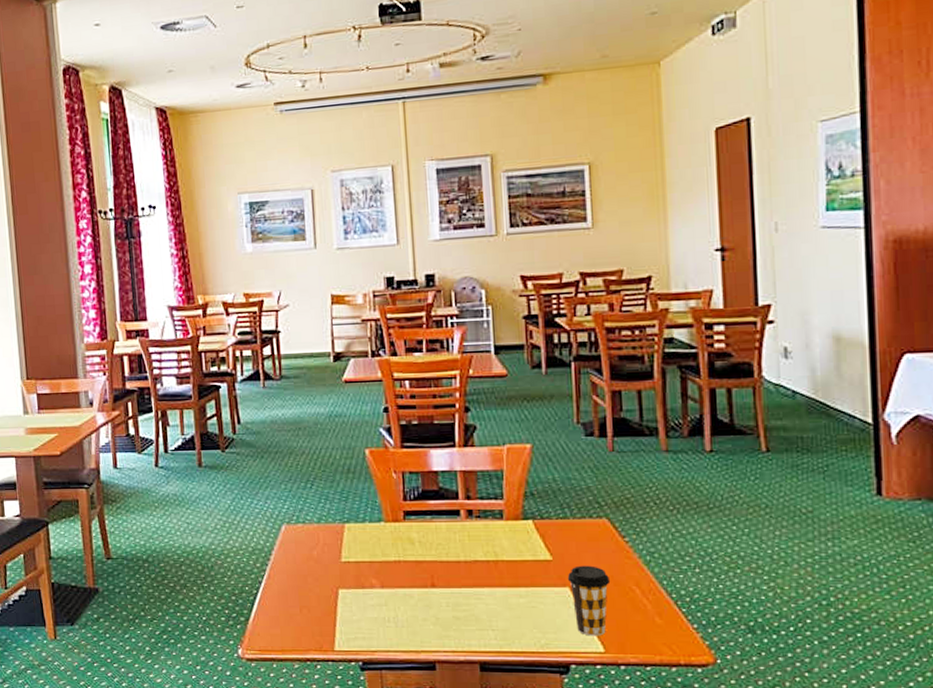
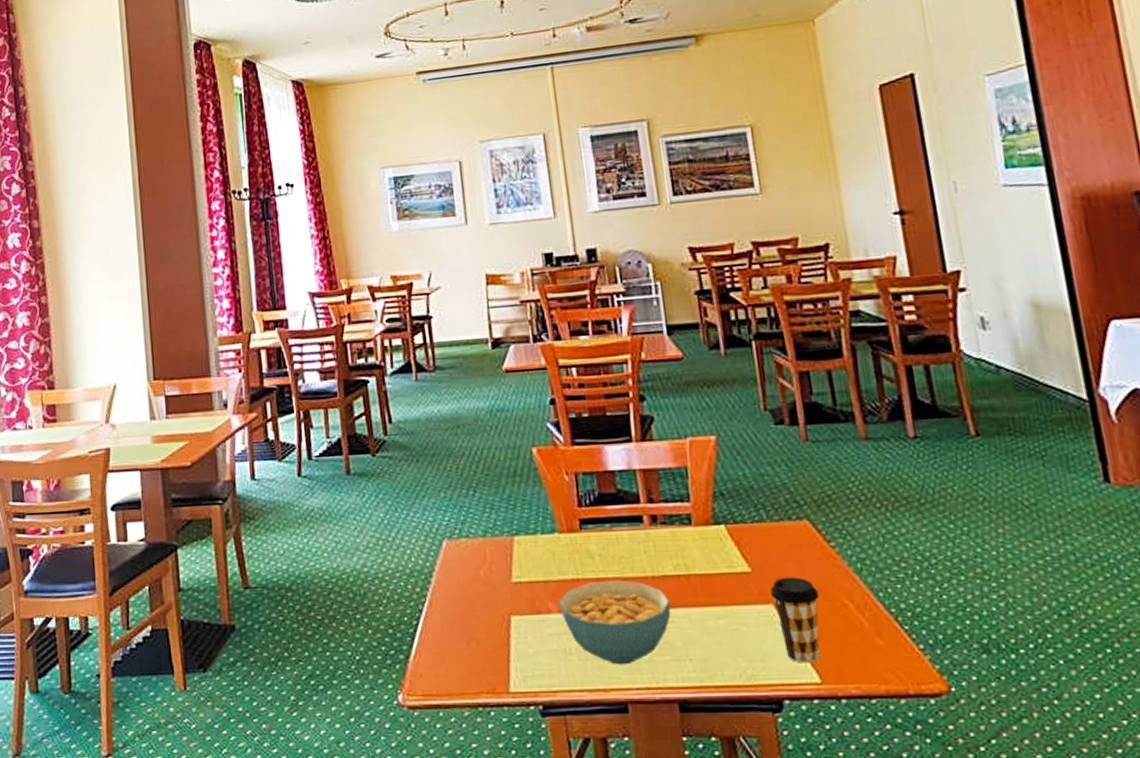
cereal bowl: none [382,563,480,632] -> present [559,580,671,665]

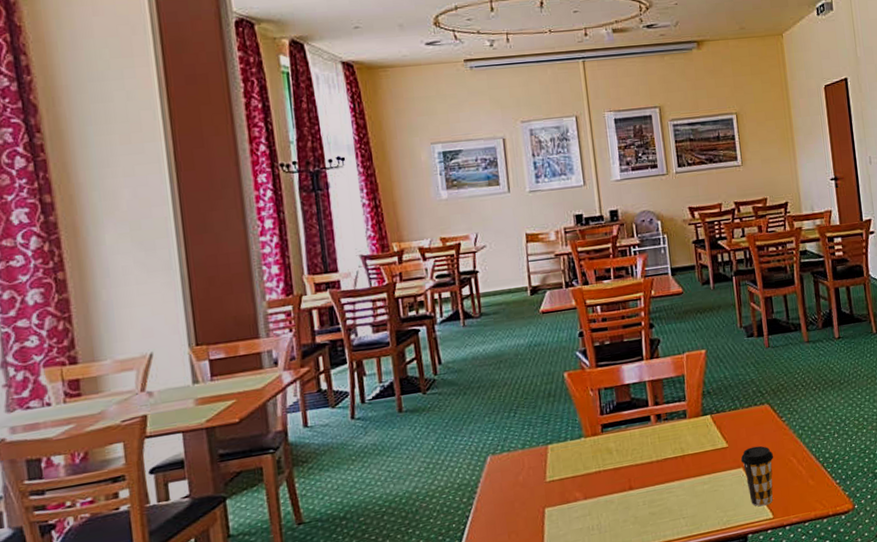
cereal bowl: present [559,580,671,665] -> none [584,466,670,532]

